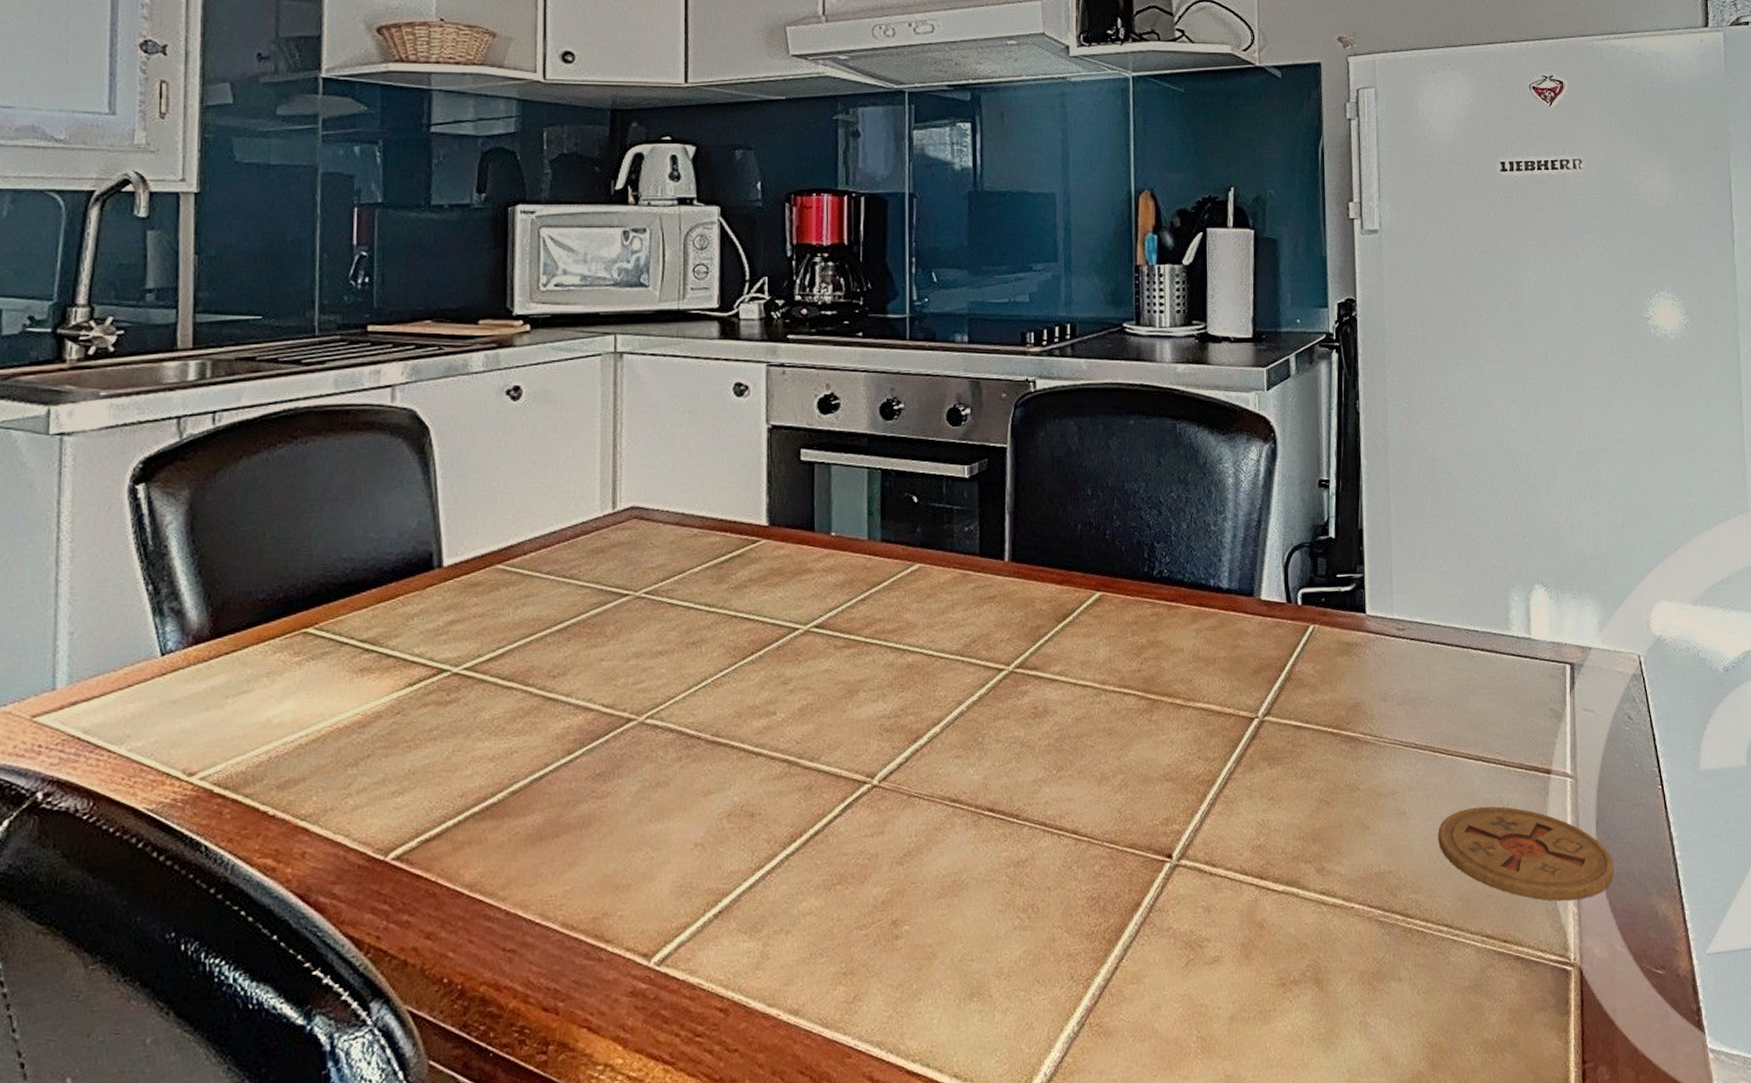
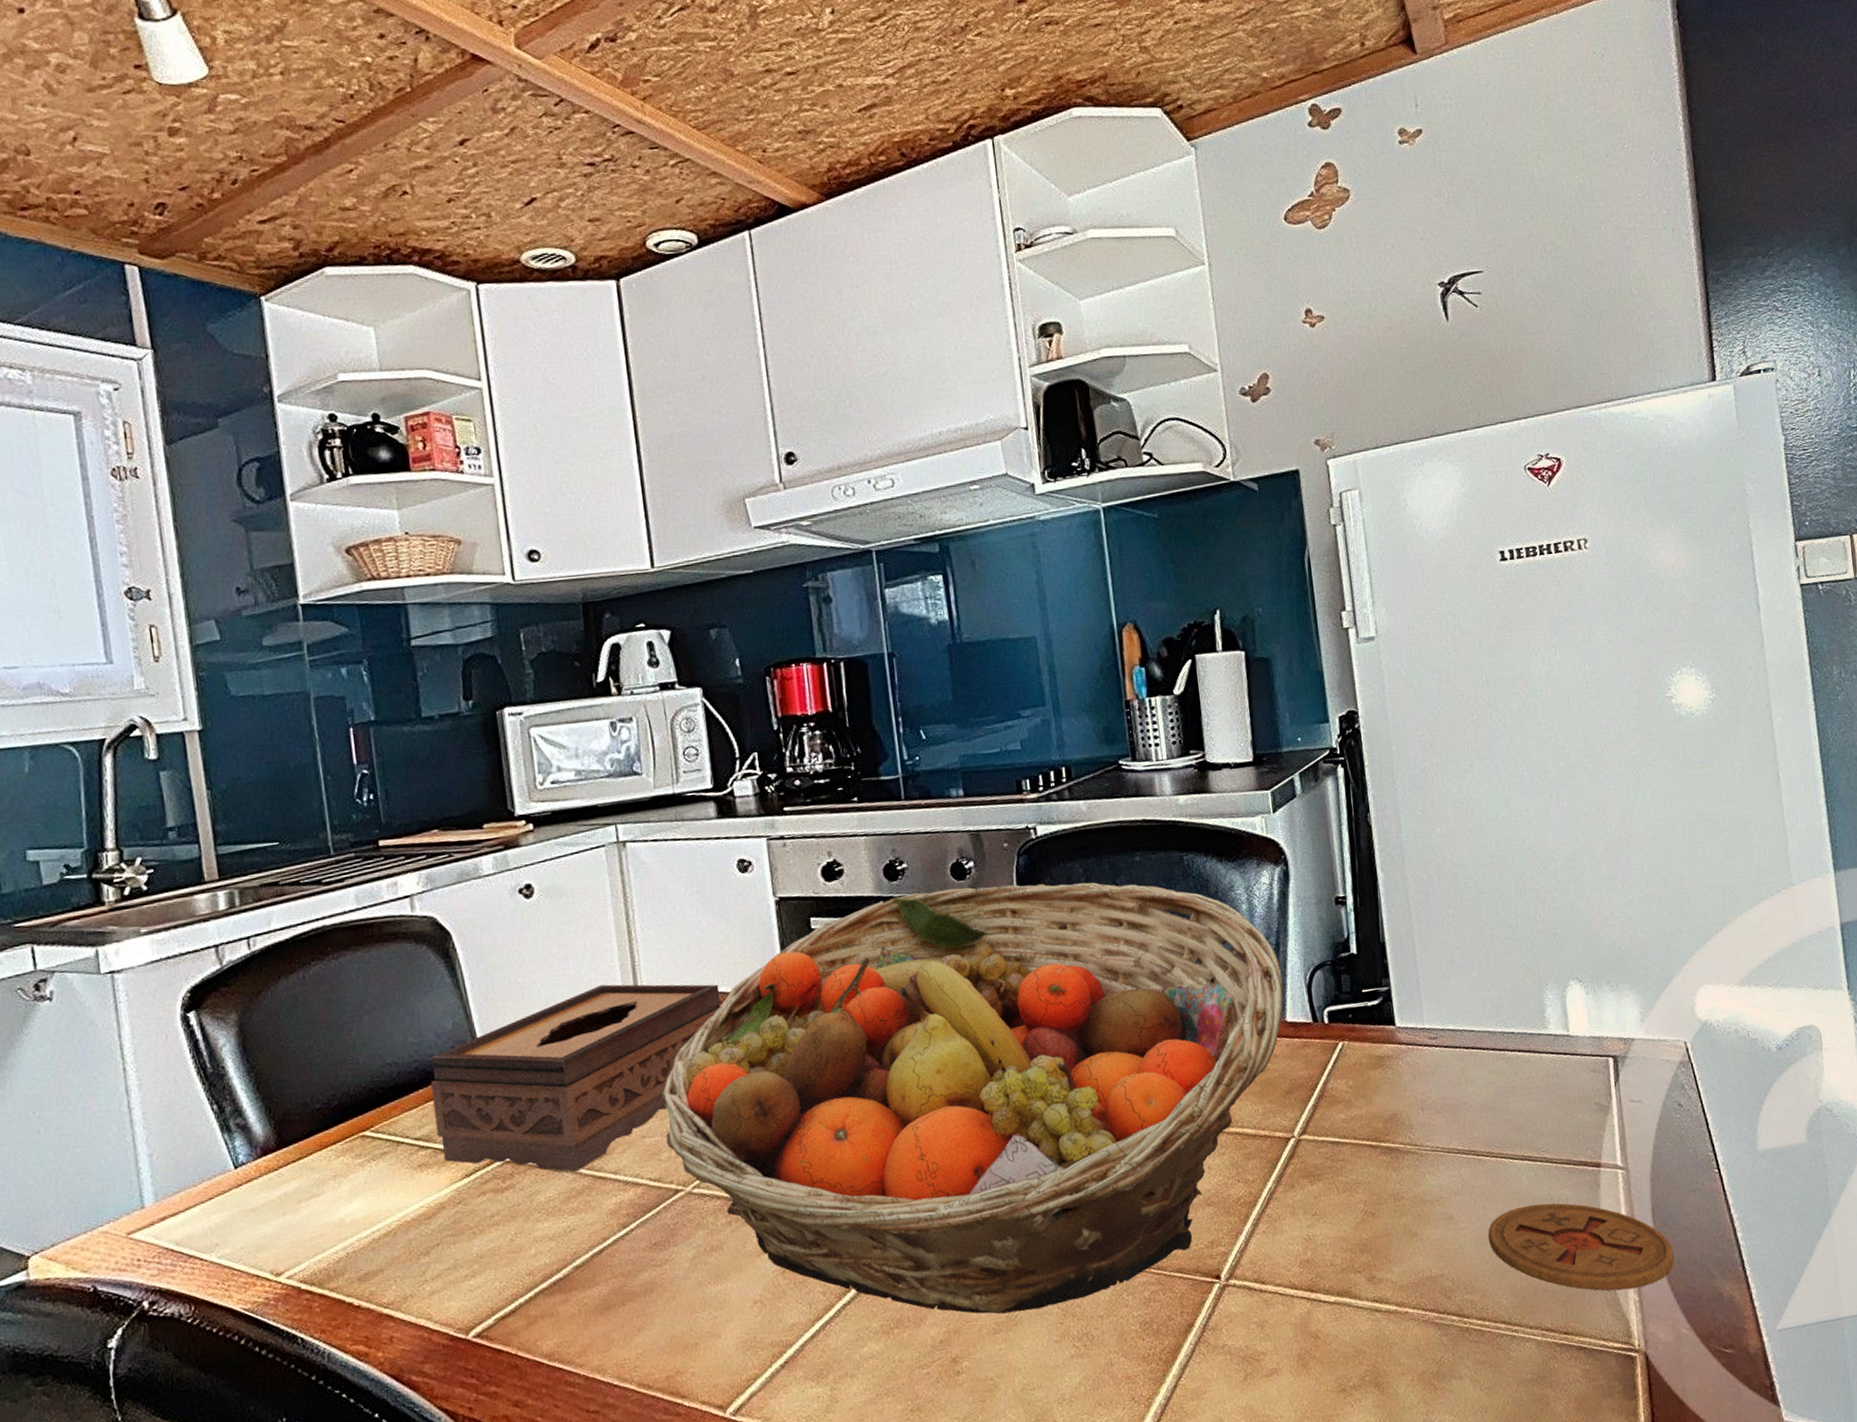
tissue box: none [385,497,700,691] -> present [431,984,721,1172]
fruit basket: none [625,433,1261,878] -> present [661,882,1284,1314]

